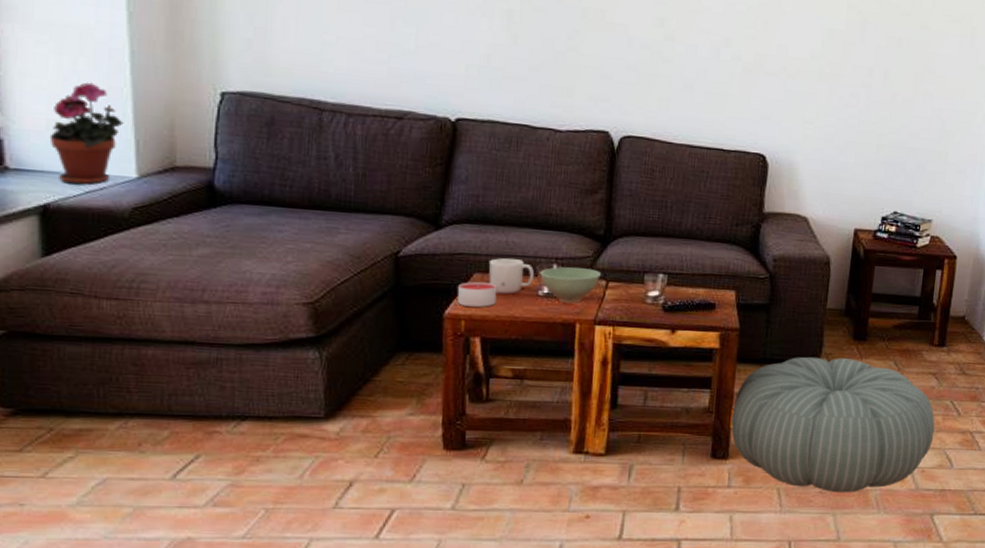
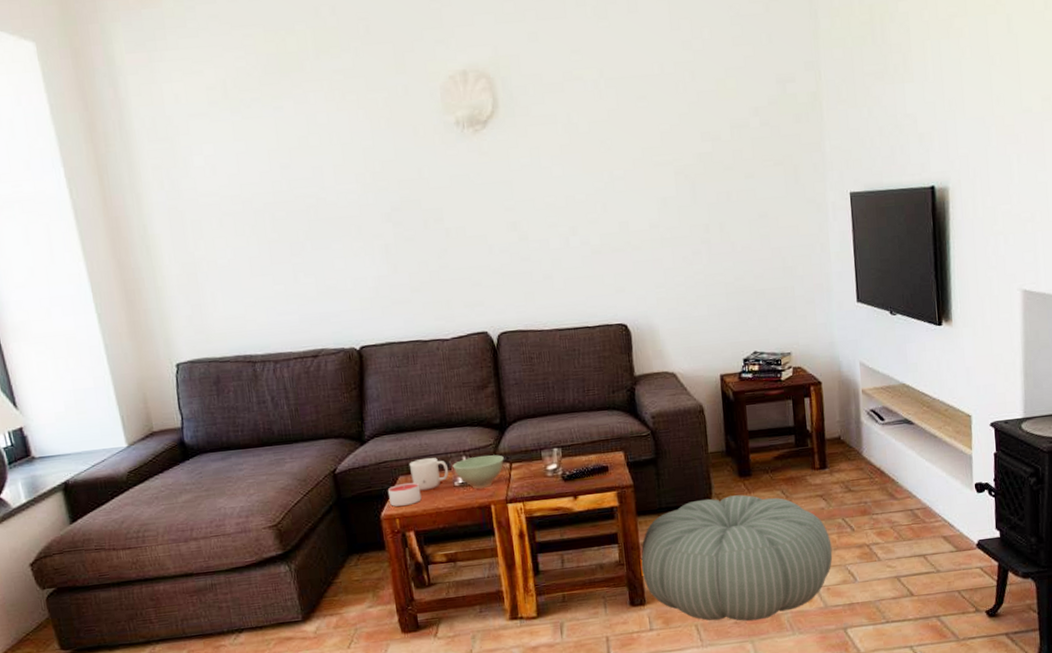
potted plant: present [49,82,124,185] -> none [58,377,110,462]

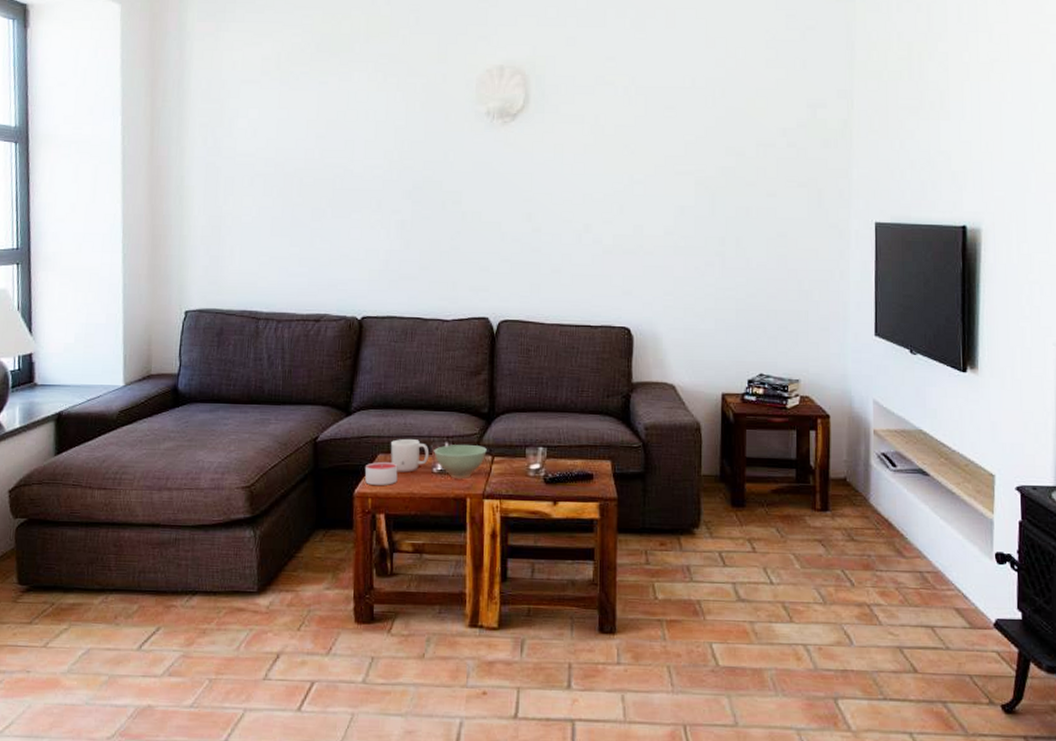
pouf: present [641,494,833,621] -> none [616,525,828,673]

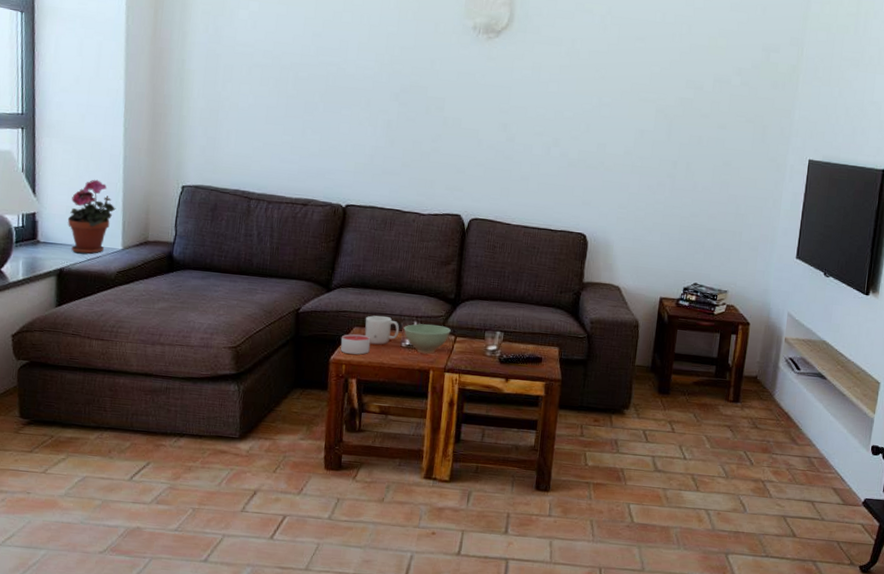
potted plant: none [65,312,116,395] -> present [67,179,116,255]

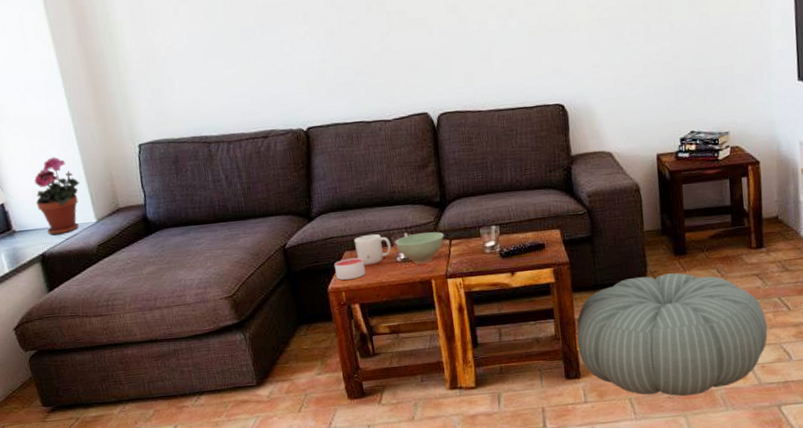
pouf: none [552,406,730,529] -> present [576,273,768,396]

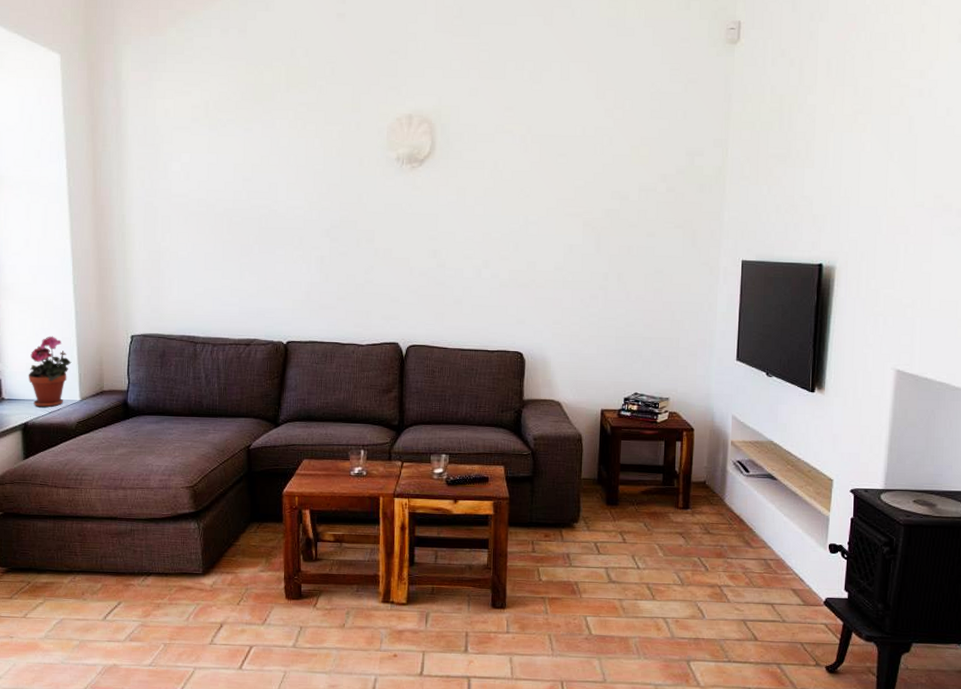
candle: present [334,257,366,280] -> none [292,466,321,486]
mug: present [353,234,392,267] -> none [313,447,348,476]
bowl: present [395,232,444,265] -> none [351,452,397,481]
pouf: present [576,273,768,396] -> none [507,520,685,640]

